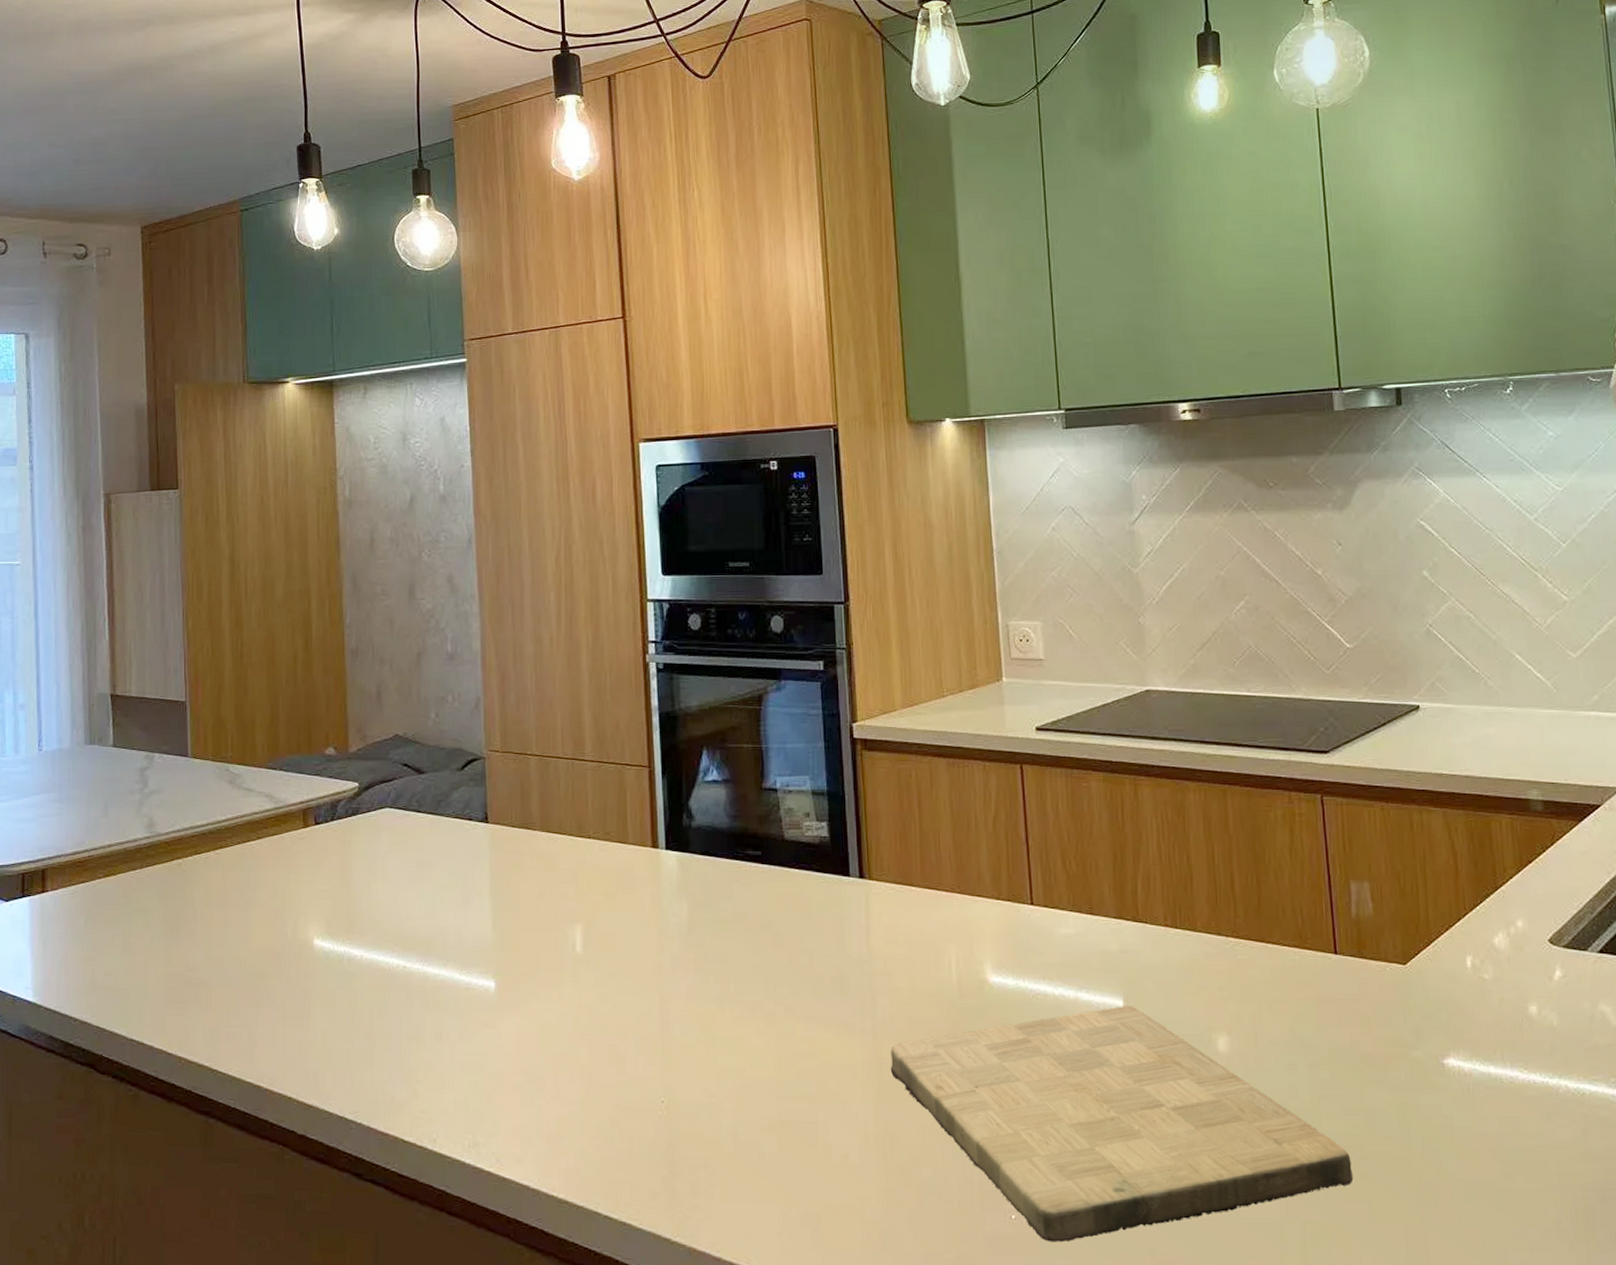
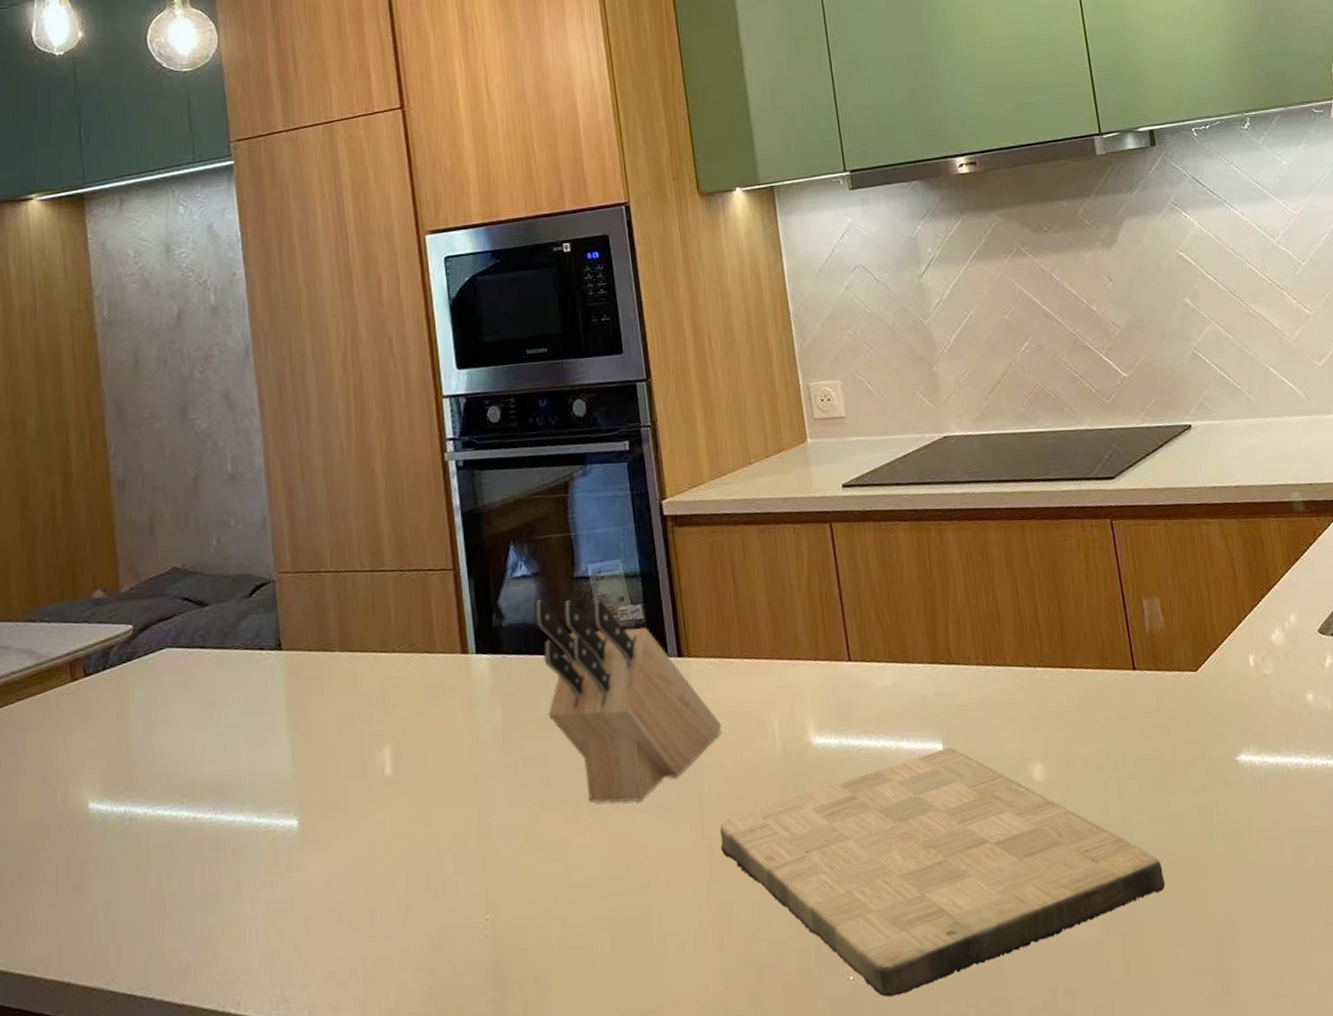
knife block: none [722,806,899,1013] -> present [533,600,722,804]

